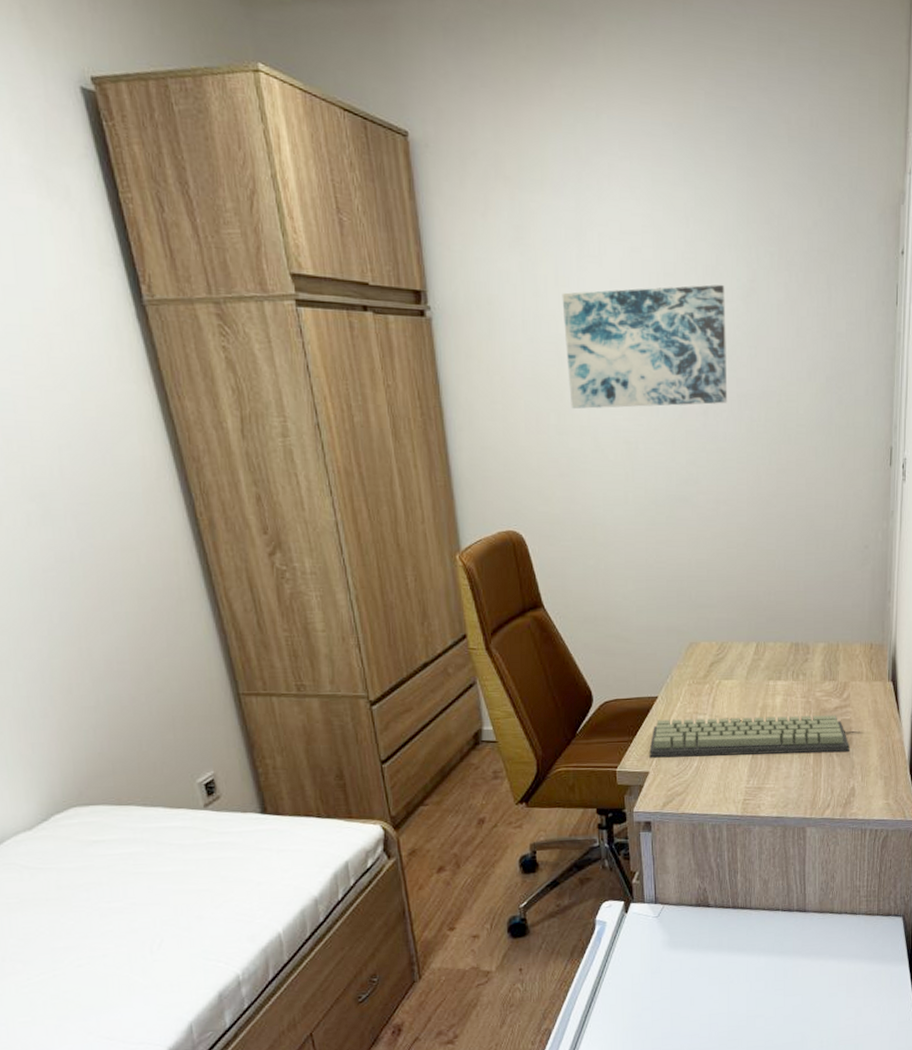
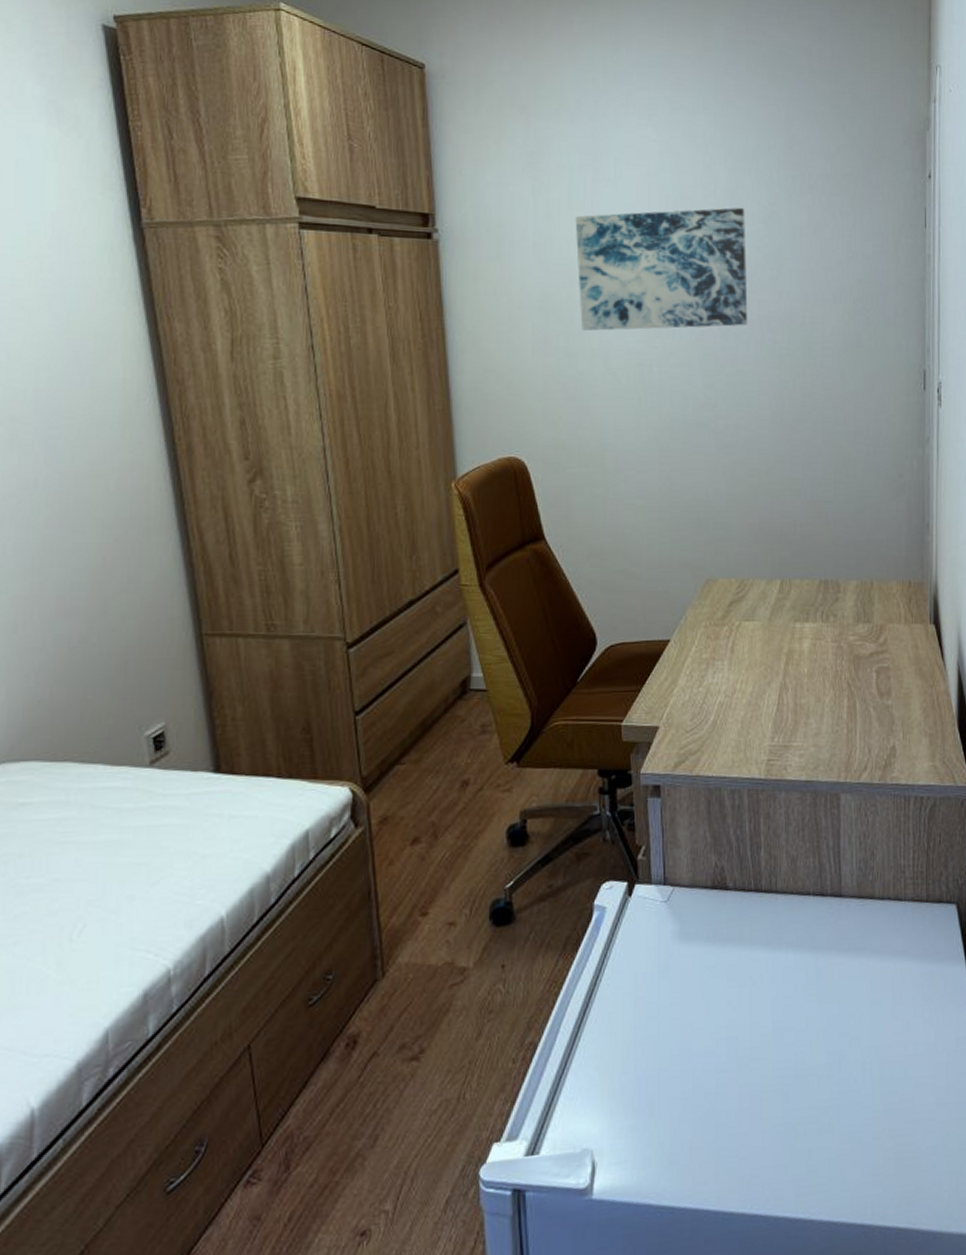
keyboard: present [649,715,850,758] -> none [659,662,888,710]

